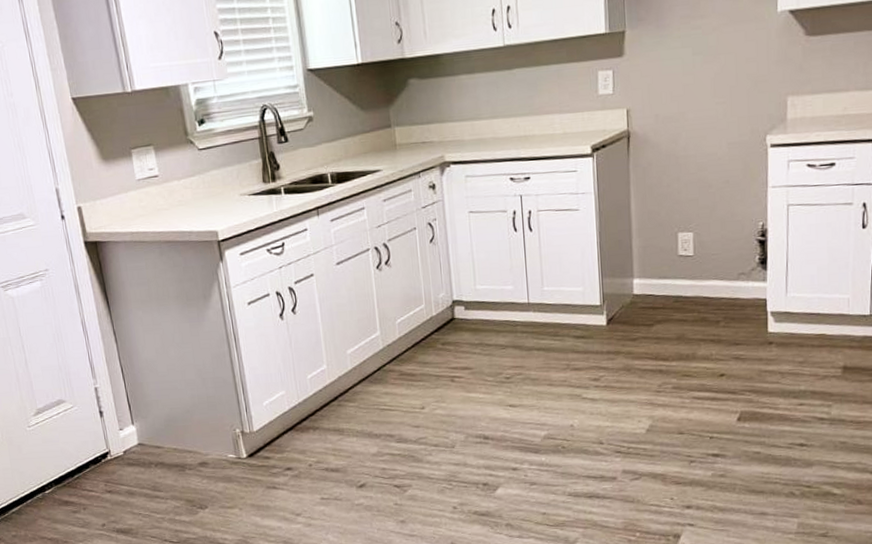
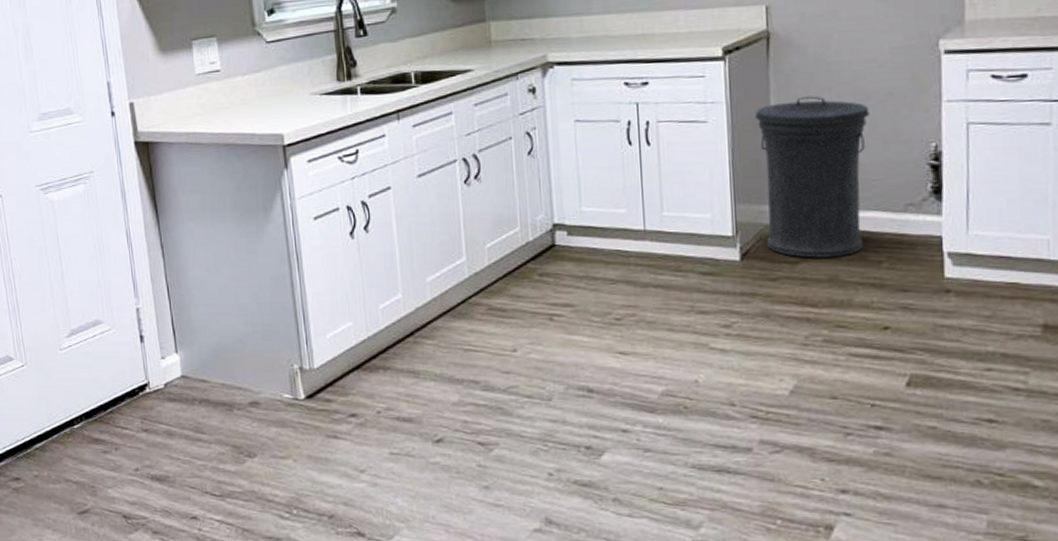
trash can: none [617,185,710,321] -> present [754,96,870,258]

